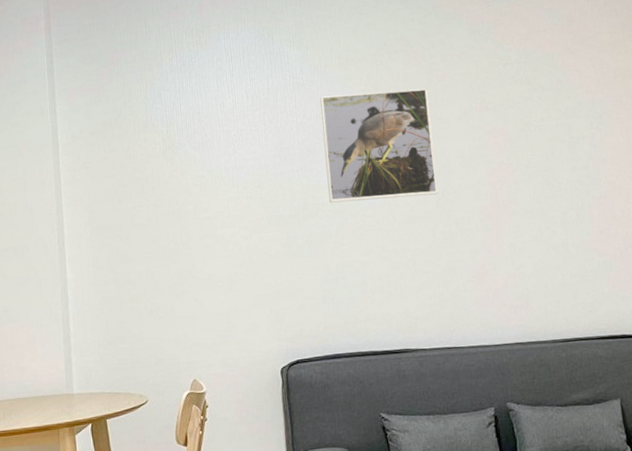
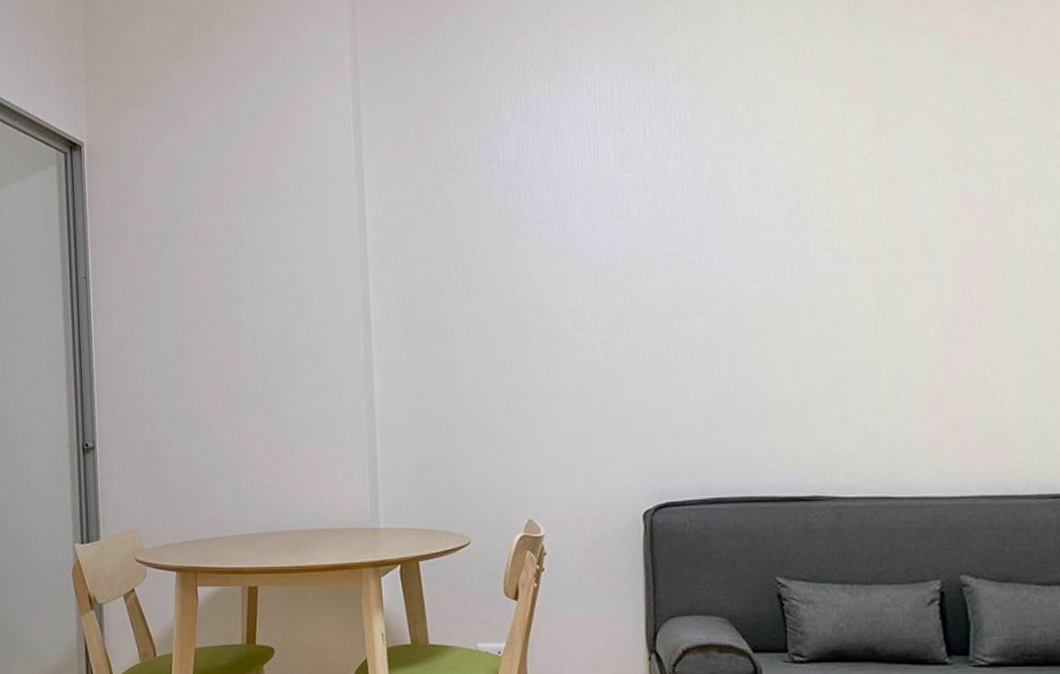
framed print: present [320,88,439,203] -> none [717,137,882,298]

